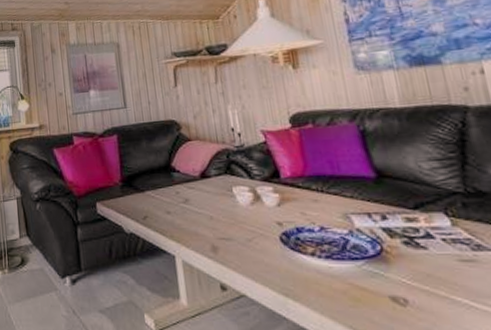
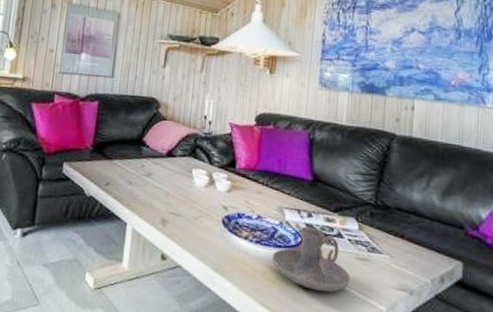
candle holder: none [350,231,459,305] -> present [272,226,351,292]

